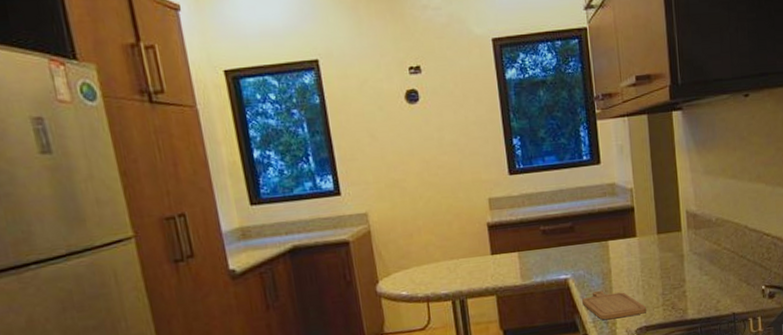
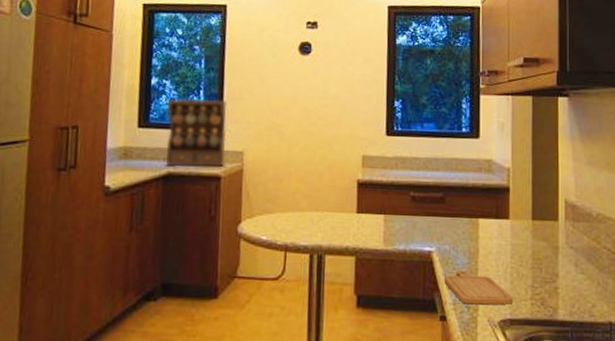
spice rack: none [276,163,351,240] -> present [166,99,228,168]

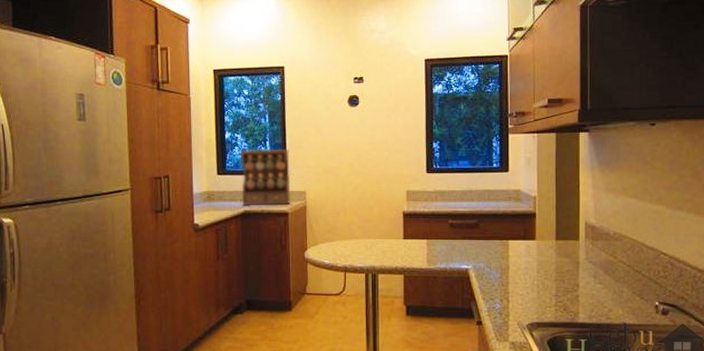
chopping board: present [444,271,514,305] -> none [480,284,540,311]

